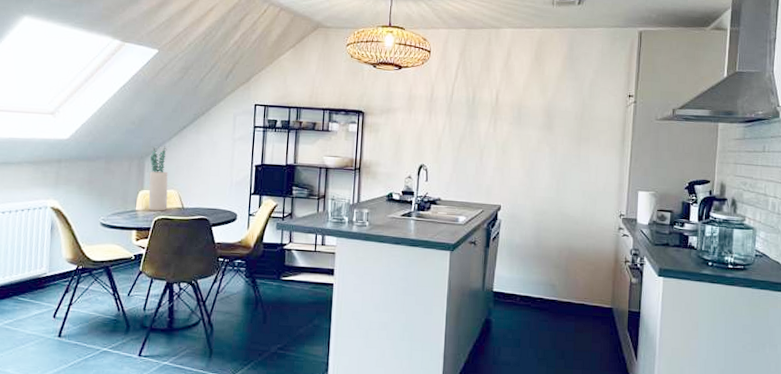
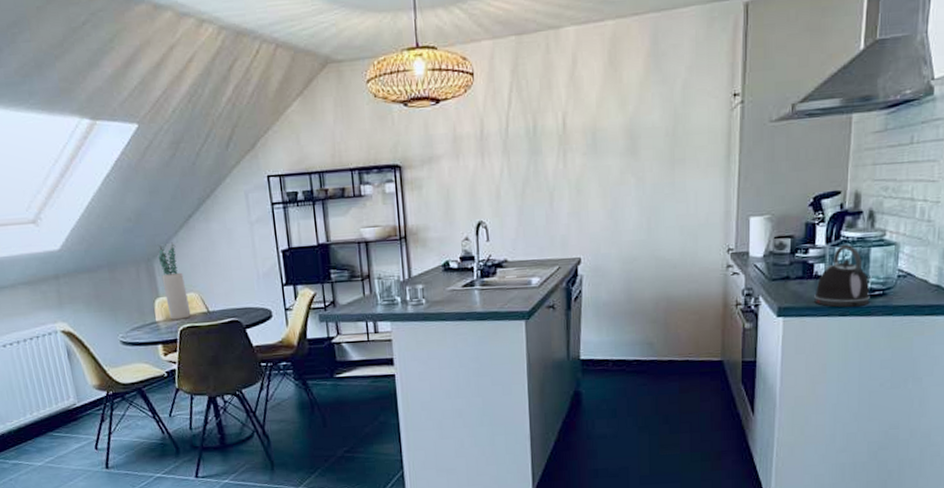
kettle: none [689,223,733,276] -> present [814,244,870,307]

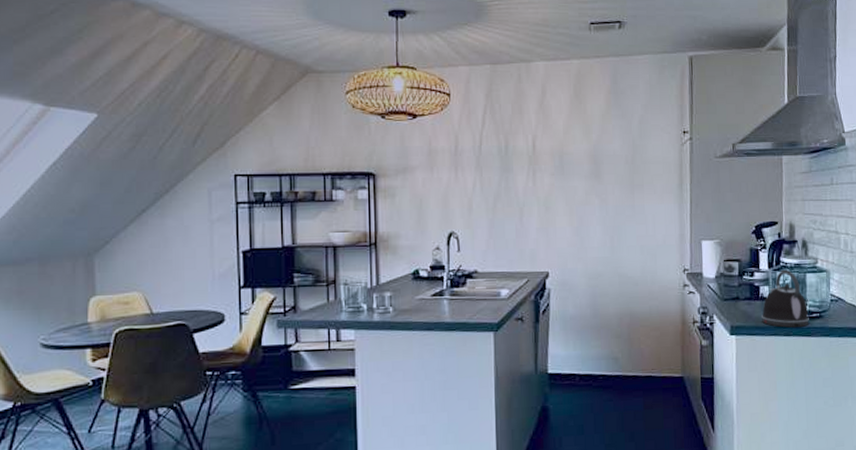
vase: present [158,242,191,321] -> none [101,237,131,323]

